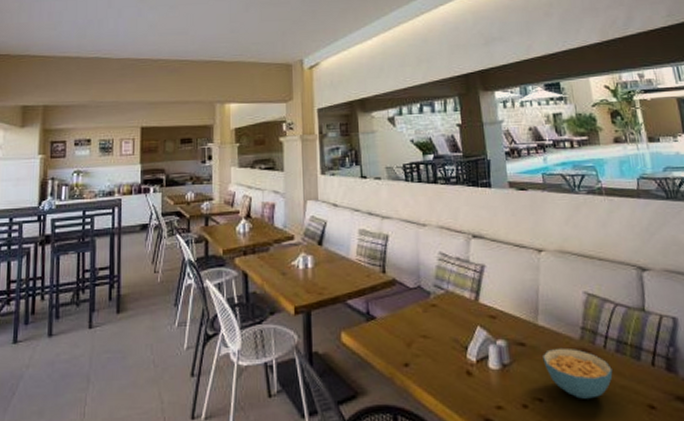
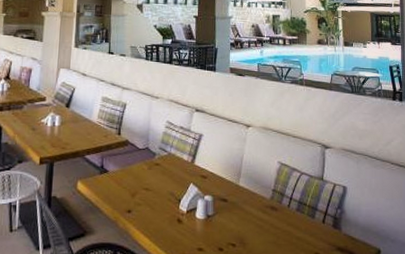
cereal bowl: present [543,348,613,399] -> none [240,205,292,246]

